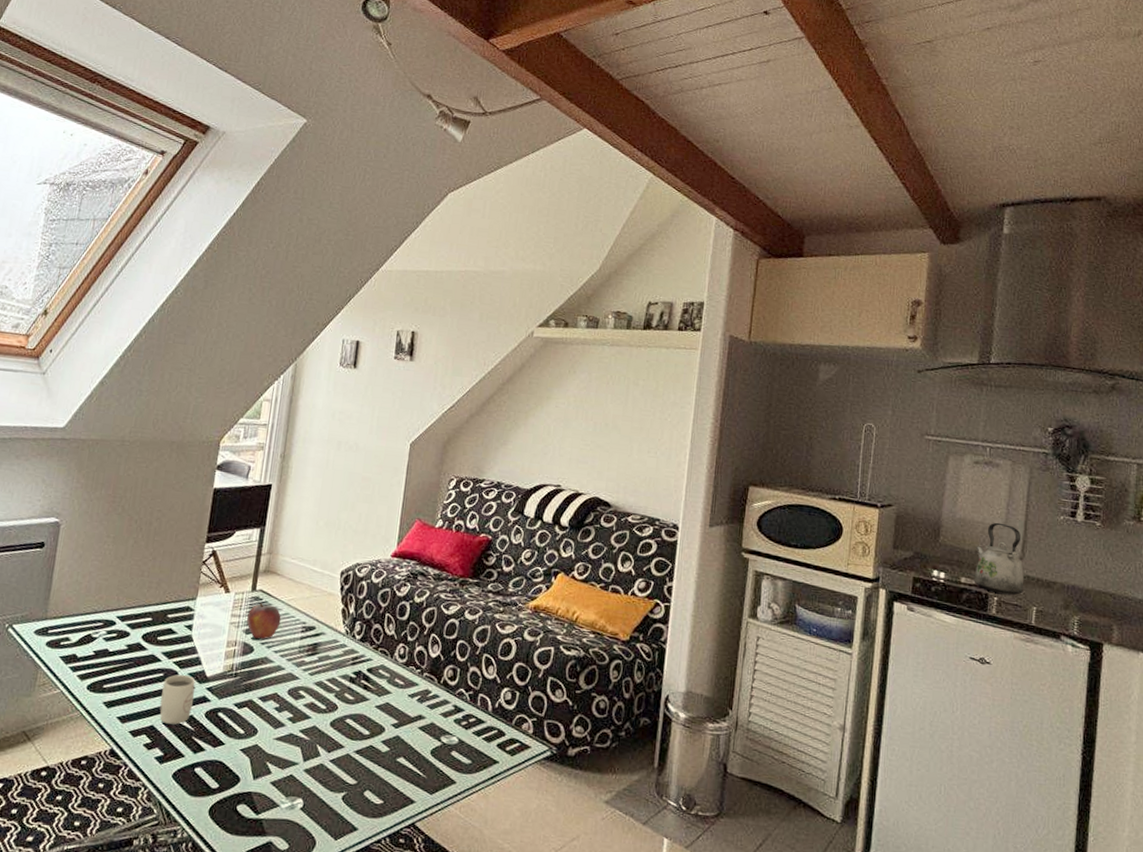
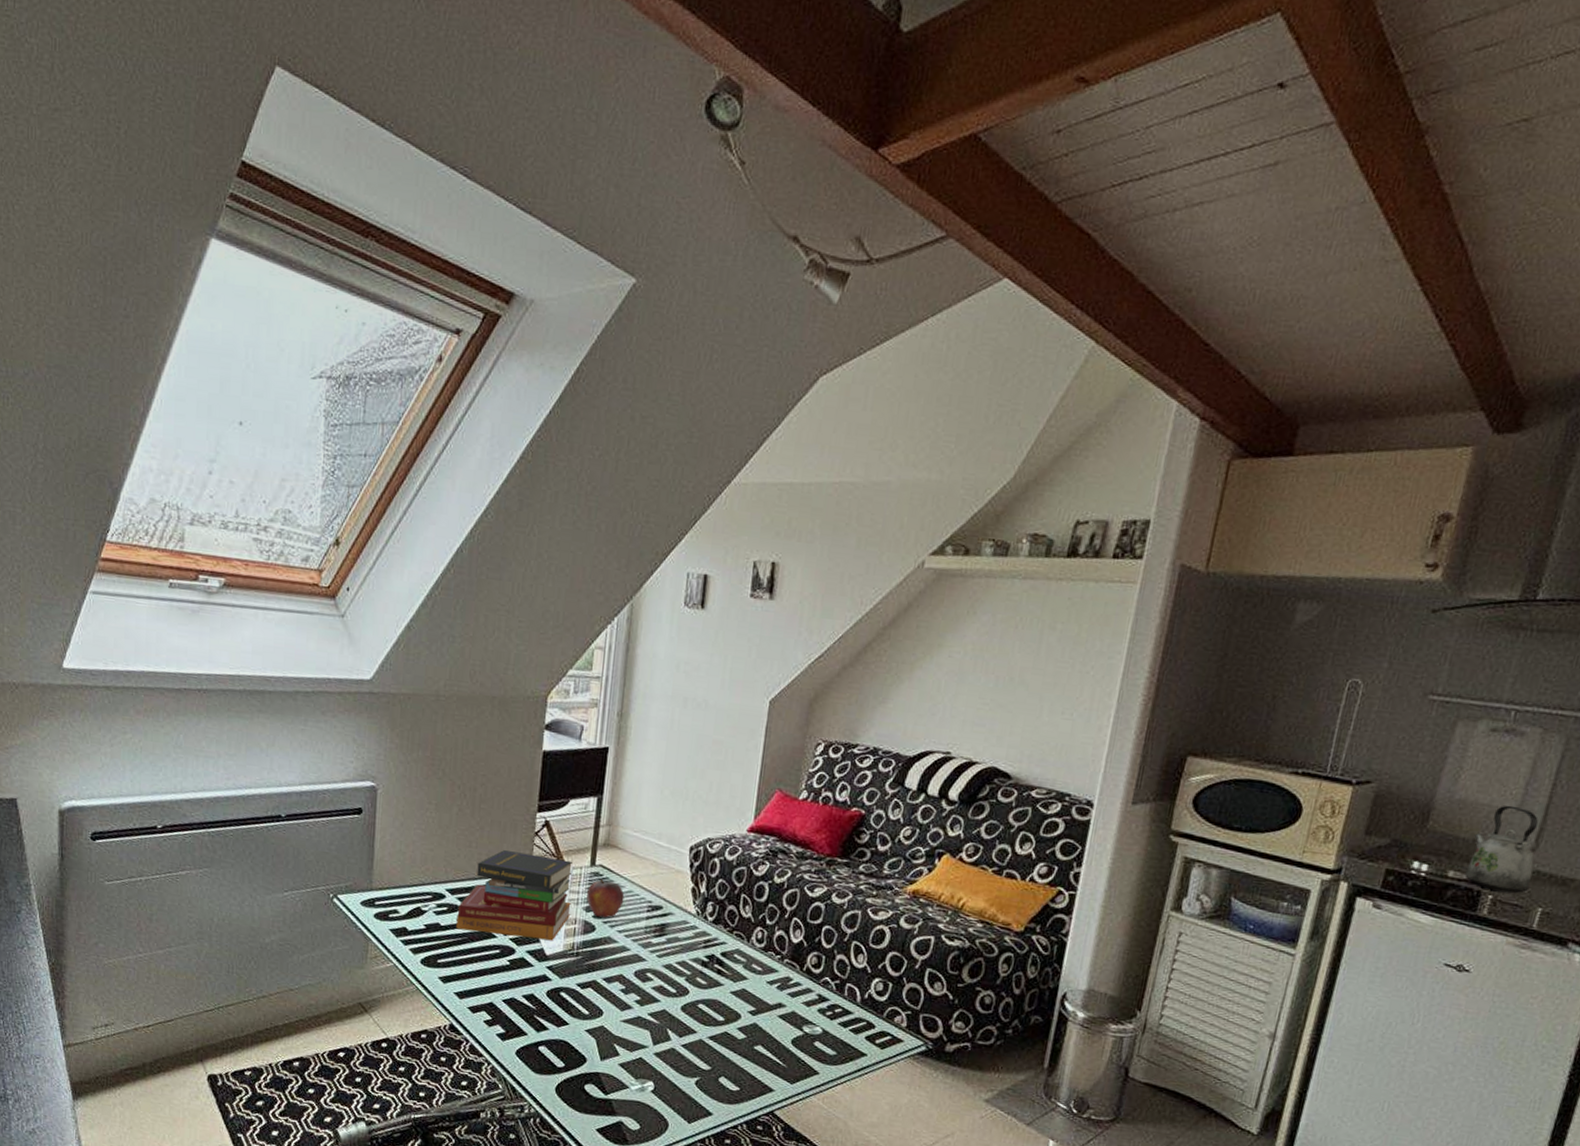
books: none [123,577,235,663] -> present [456,849,573,941]
mug: present [159,674,196,725] -> none [498,951,534,1003]

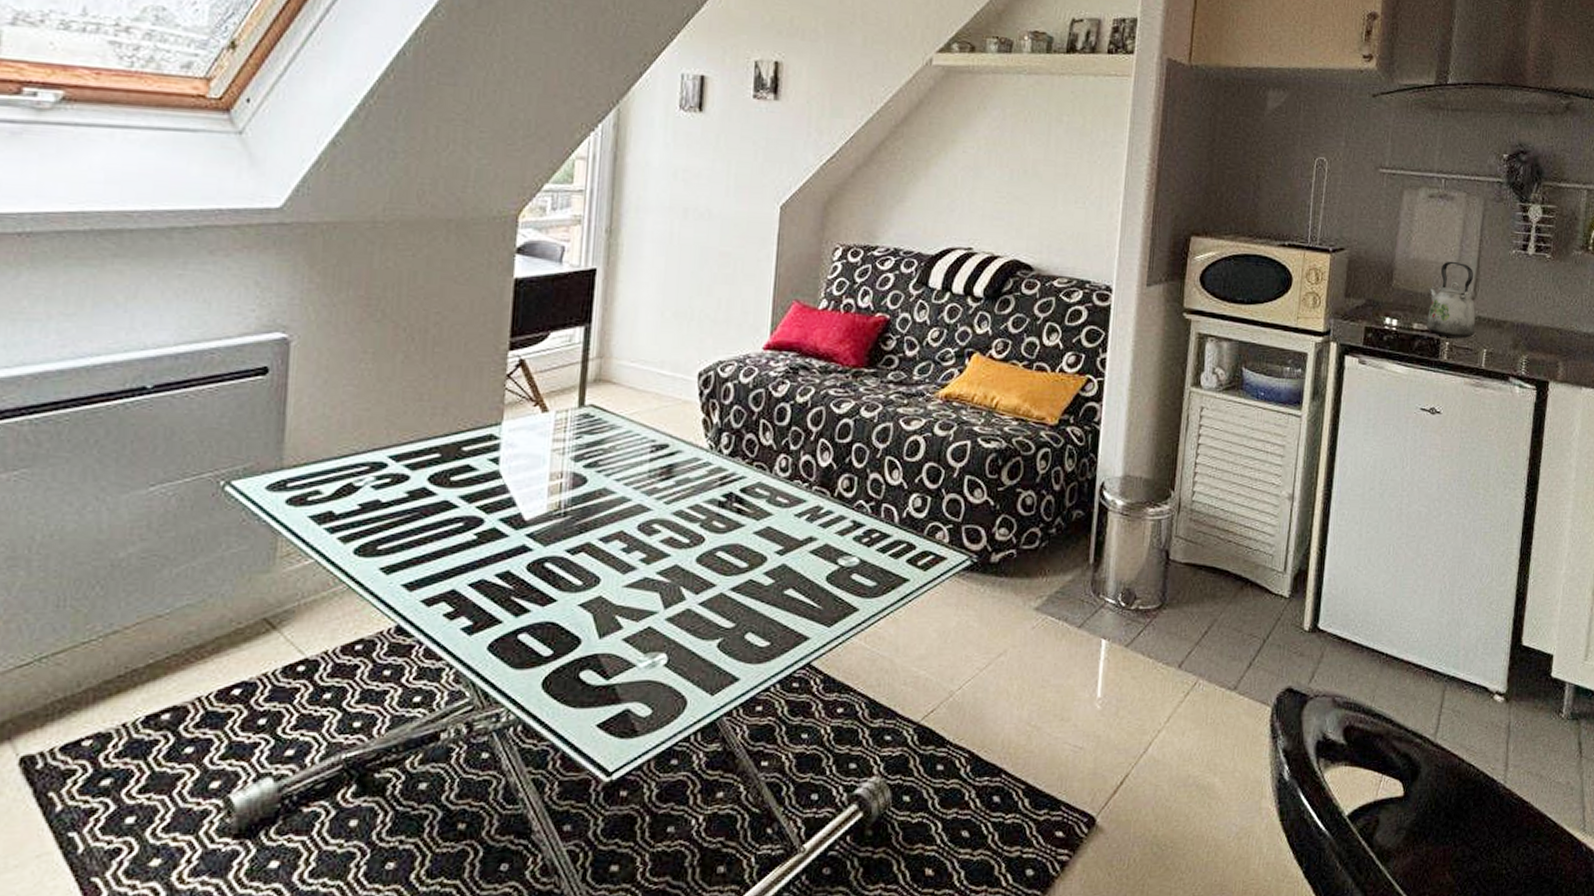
books: present [456,849,573,941] -> none [403,399,556,504]
fruit: present [586,879,625,918] -> none [575,421,622,466]

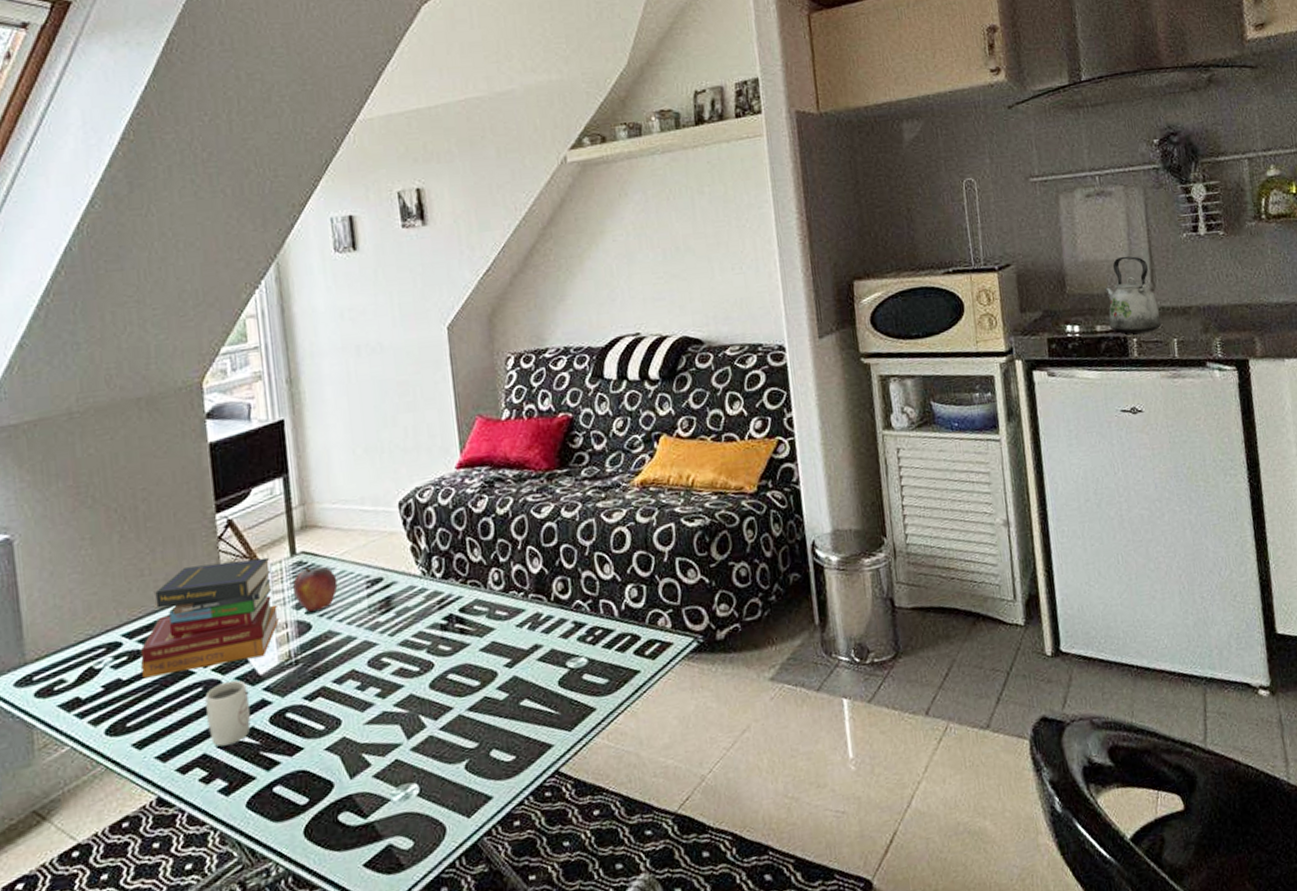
books: none [403,399,556,504] -> present [140,557,279,679]
mug: none [462,521,510,585] -> present [205,680,251,747]
fruit: none [575,421,622,466] -> present [293,566,338,612]

